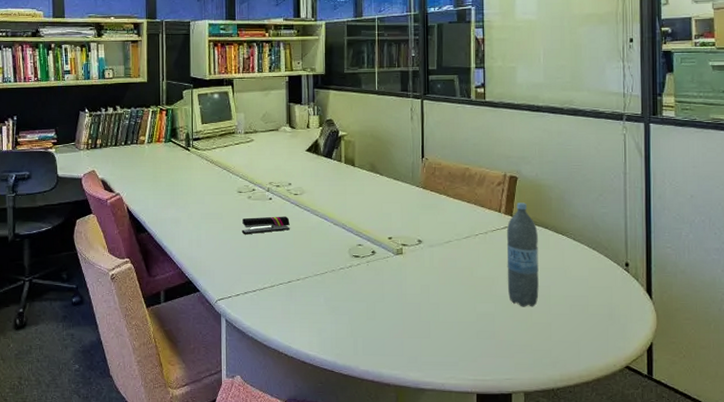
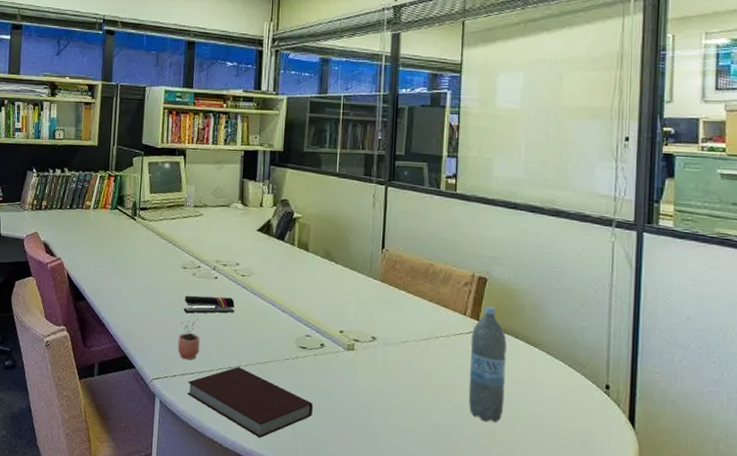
cocoa: none [239,238,260,278] -> present [177,318,200,360]
notebook: none [250,280,369,344] -> present [187,367,313,438]

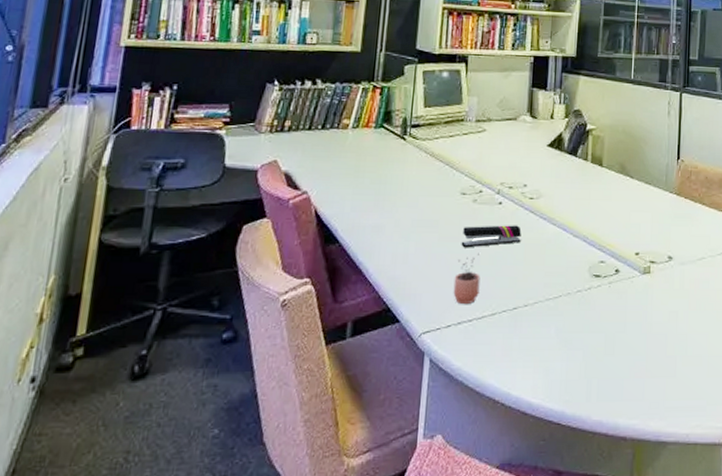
notebook: present [187,367,313,438] -> none [463,307,607,388]

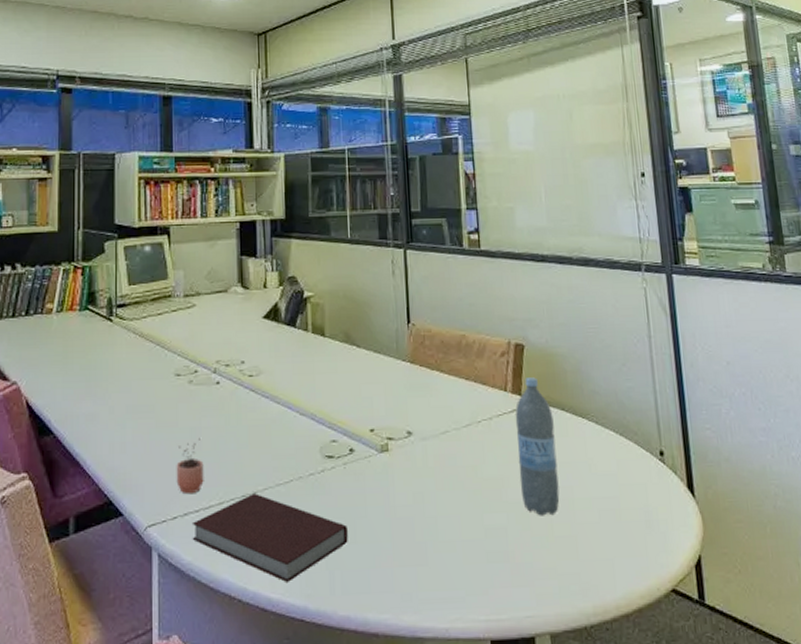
stapler: present [461,225,522,248] -> none [180,406,243,433]
notebook: none [463,307,607,388] -> present [192,493,348,582]

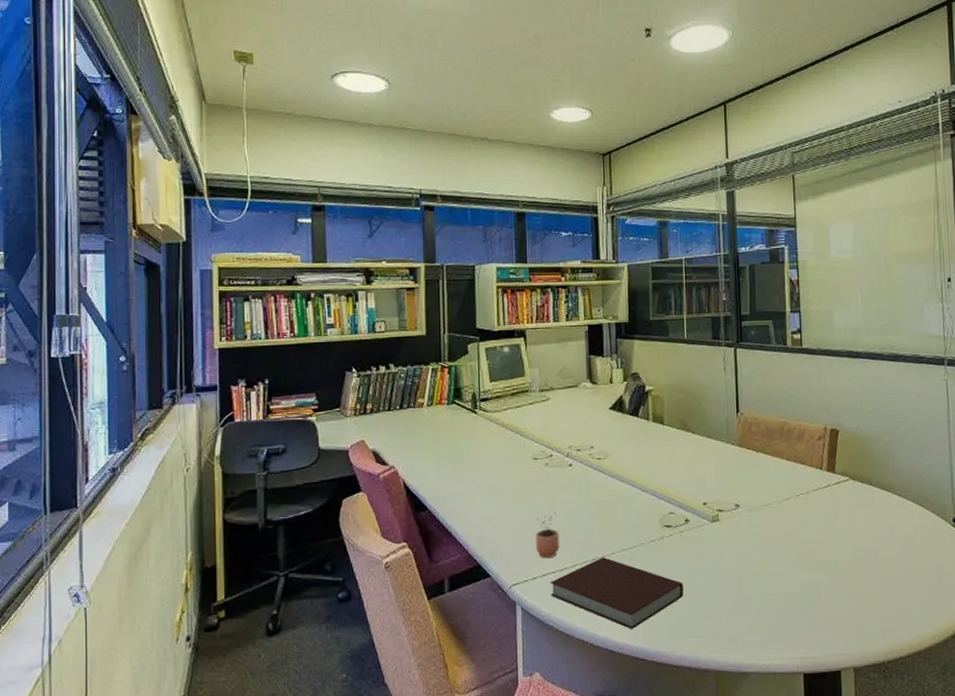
water bottle: present [515,377,560,516] -> none [829,457,866,573]

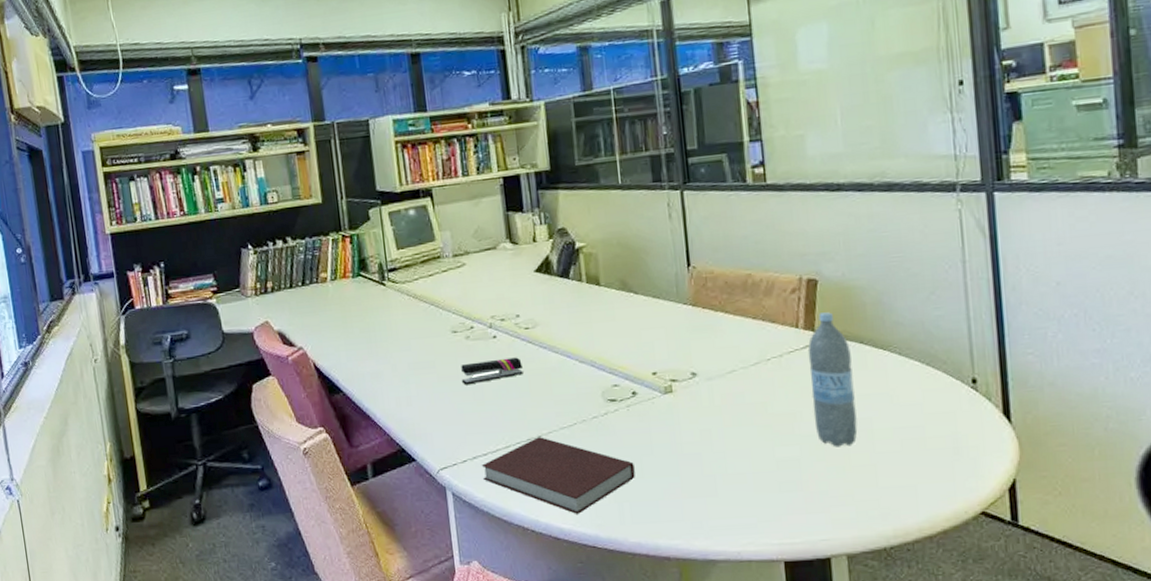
cocoa: present [535,511,560,558] -> none [461,388,490,439]
stapler: none [538,484,593,508] -> present [461,357,523,385]
water bottle: none [829,457,866,573] -> present [807,312,858,447]

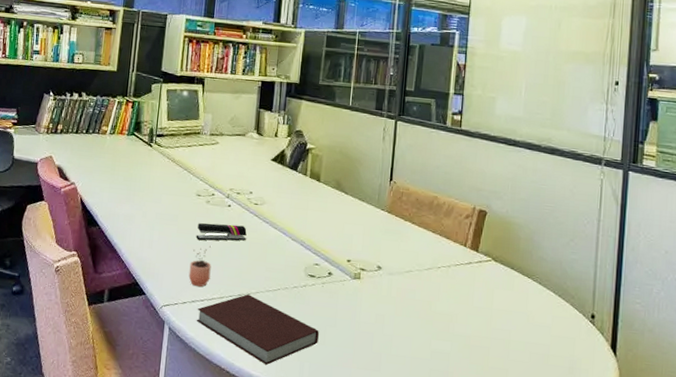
cocoa: none [461,388,490,439] -> present [188,245,211,287]
water bottle: present [807,312,858,447] -> none [466,238,503,351]

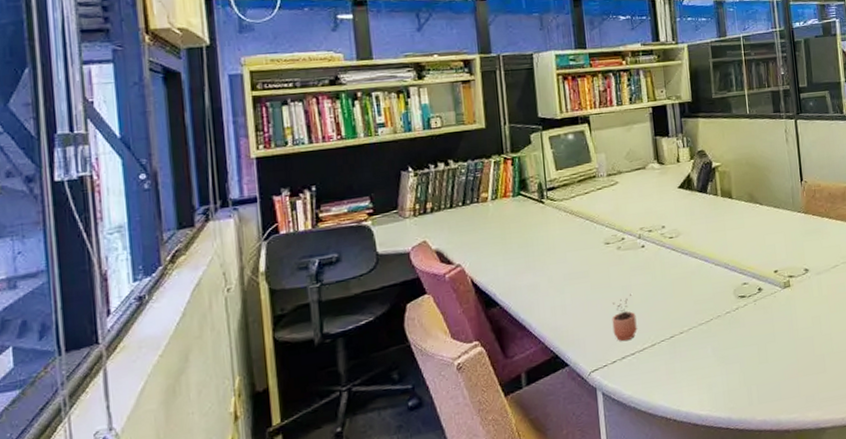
stapler: present [196,223,247,241] -> none [612,263,668,292]
notebook: present [196,294,319,365] -> none [629,333,761,401]

